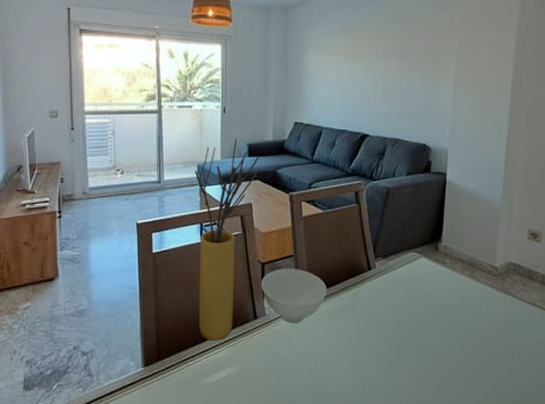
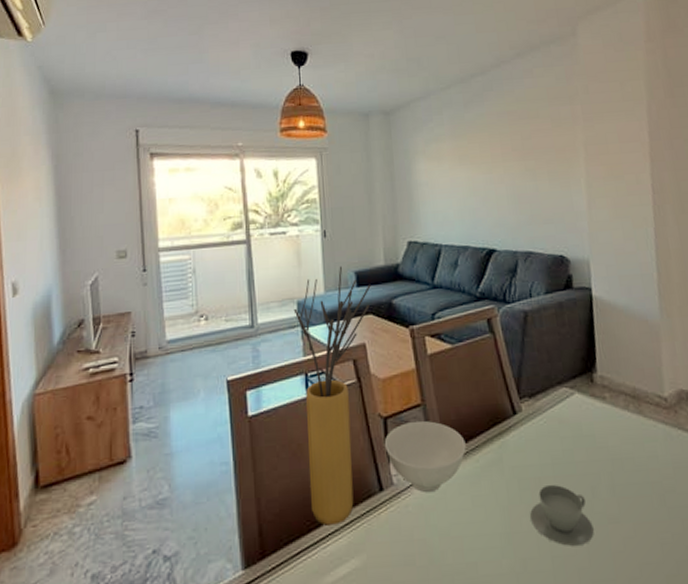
teacup: none [373,326,423,375] -> present [530,484,594,547]

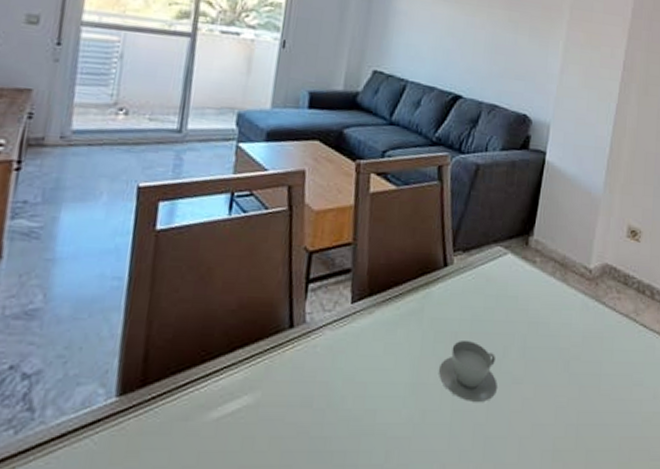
vase: present [293,266,371,526] -> none [209,83,324,358]
bowl: present [384,420,466,492] -> none [304,259,390,334]

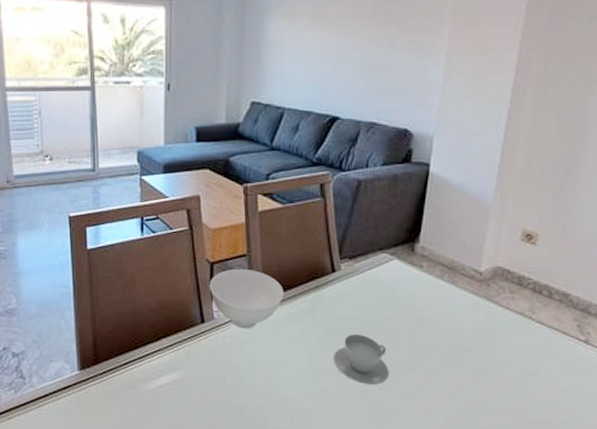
bowl: none [304,259,390,334] -> present [209,268,284,328]

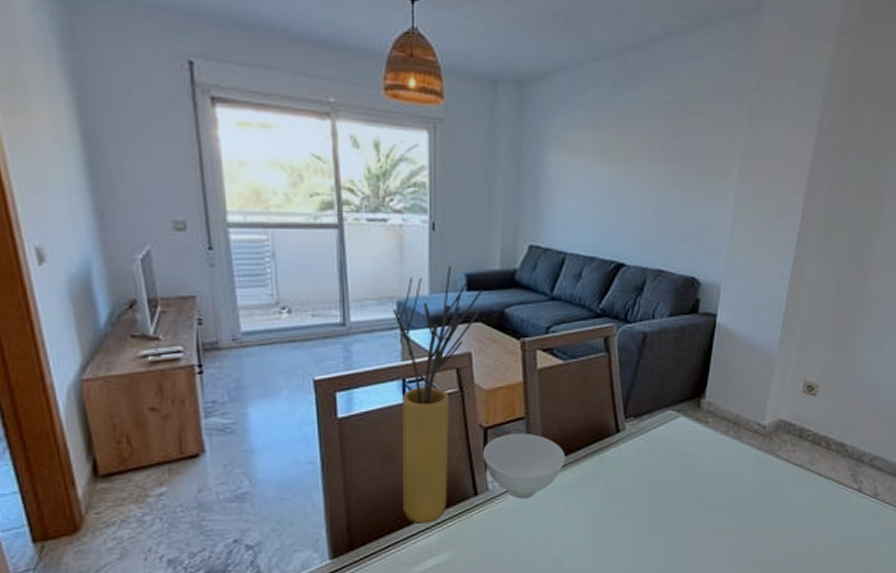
vase: none [133,120,210,345] -> present [392,266,483,524]
teacup: present [334,333,389,385] -> none [618,496,674,550]

